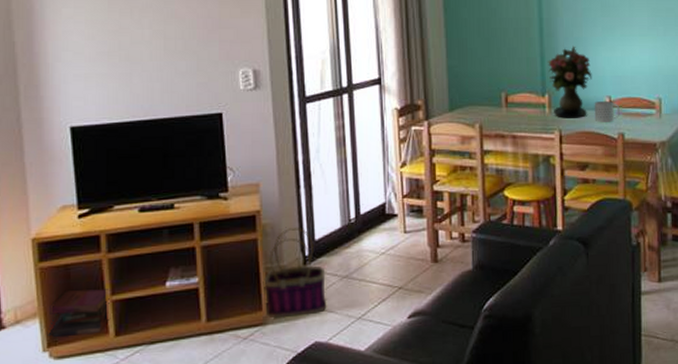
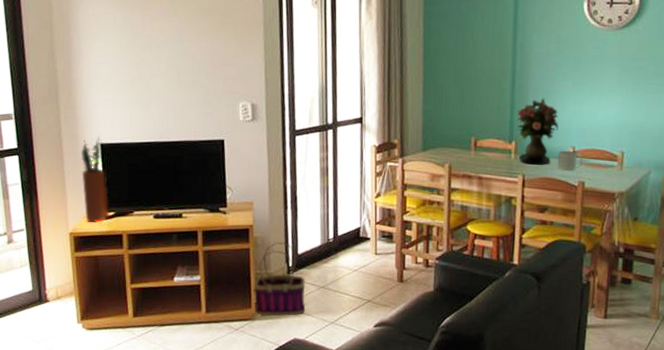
vase: none [46,120,83,223] -> present [81,137,109,222]
books: present [46,289,111,337] -> none [80,277,130,313]

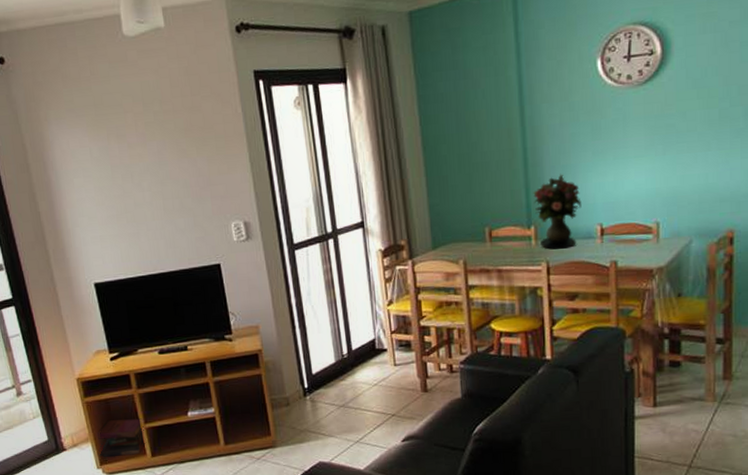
books: none [80,277,130,313] -> present [98,418,147,457]
vase: present [81,137,109,222] -> none [76,277,114,365]
basket: present [253,242,306,316] -> none [269,364,327,442]
mug: present [557,151,583,171] -> none [584,229,613,252]

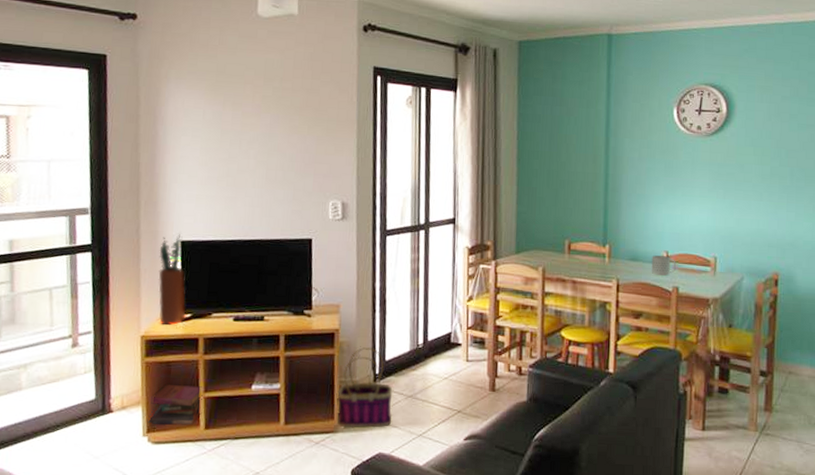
vase: none [76,277,114,365] -> present [158,234,186,325]
basket: none [269,364,327,442] -> present [336,347,393,428]
bouquet: present [532,174,582,250] -> none [610,201,652,270]
mug: none [584,229,613,252] -> present [651,255,676,276]

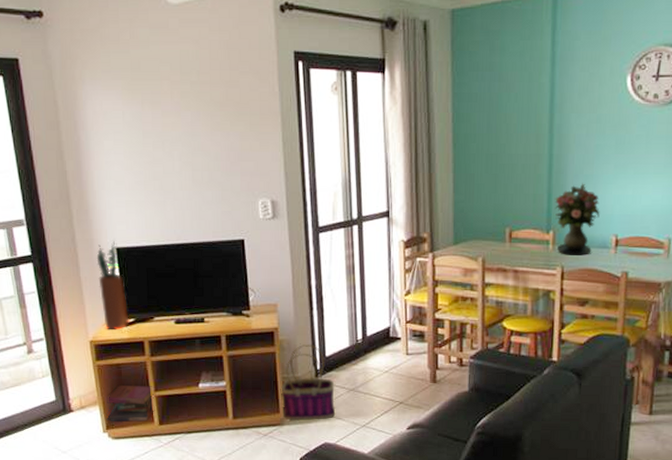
bouquet: none [610,201,652,270] -> present [554,183,600,255]
mug: present [651,255,676,276] -> none [598,240,626,261]

